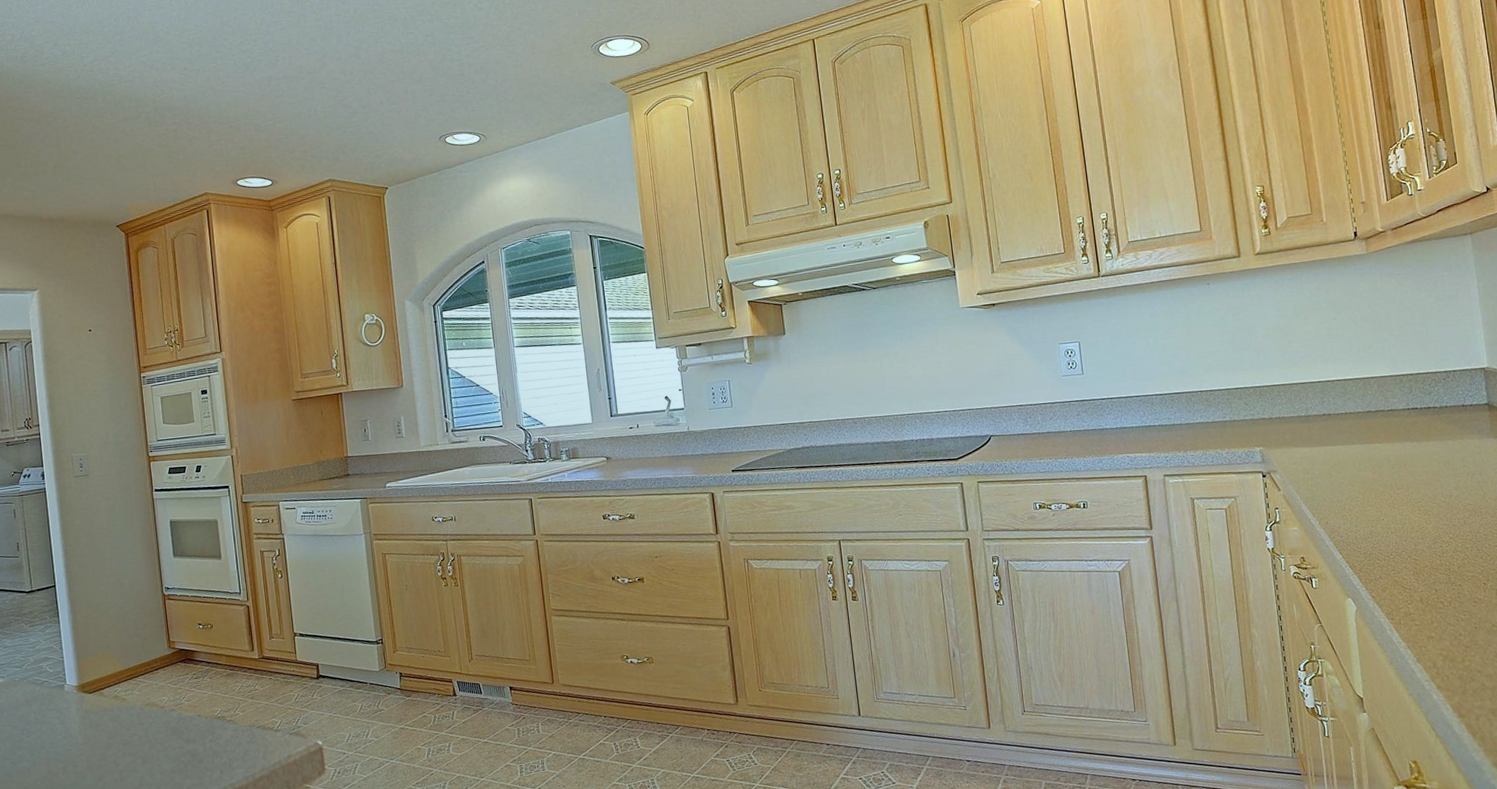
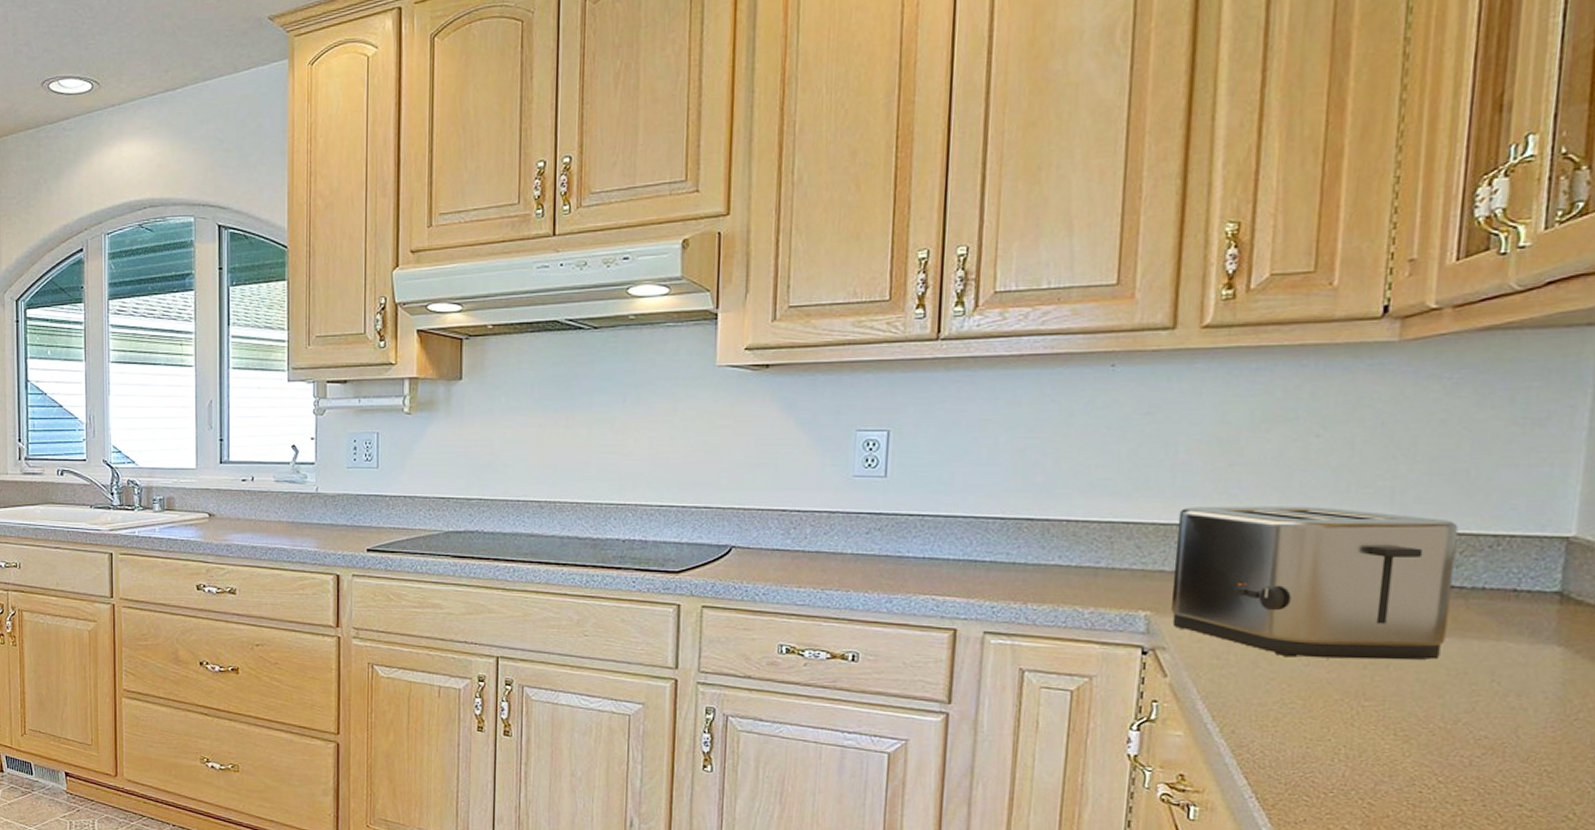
toaster: none [1266,364,1433,467] -> present [1171,506,1459,660]

